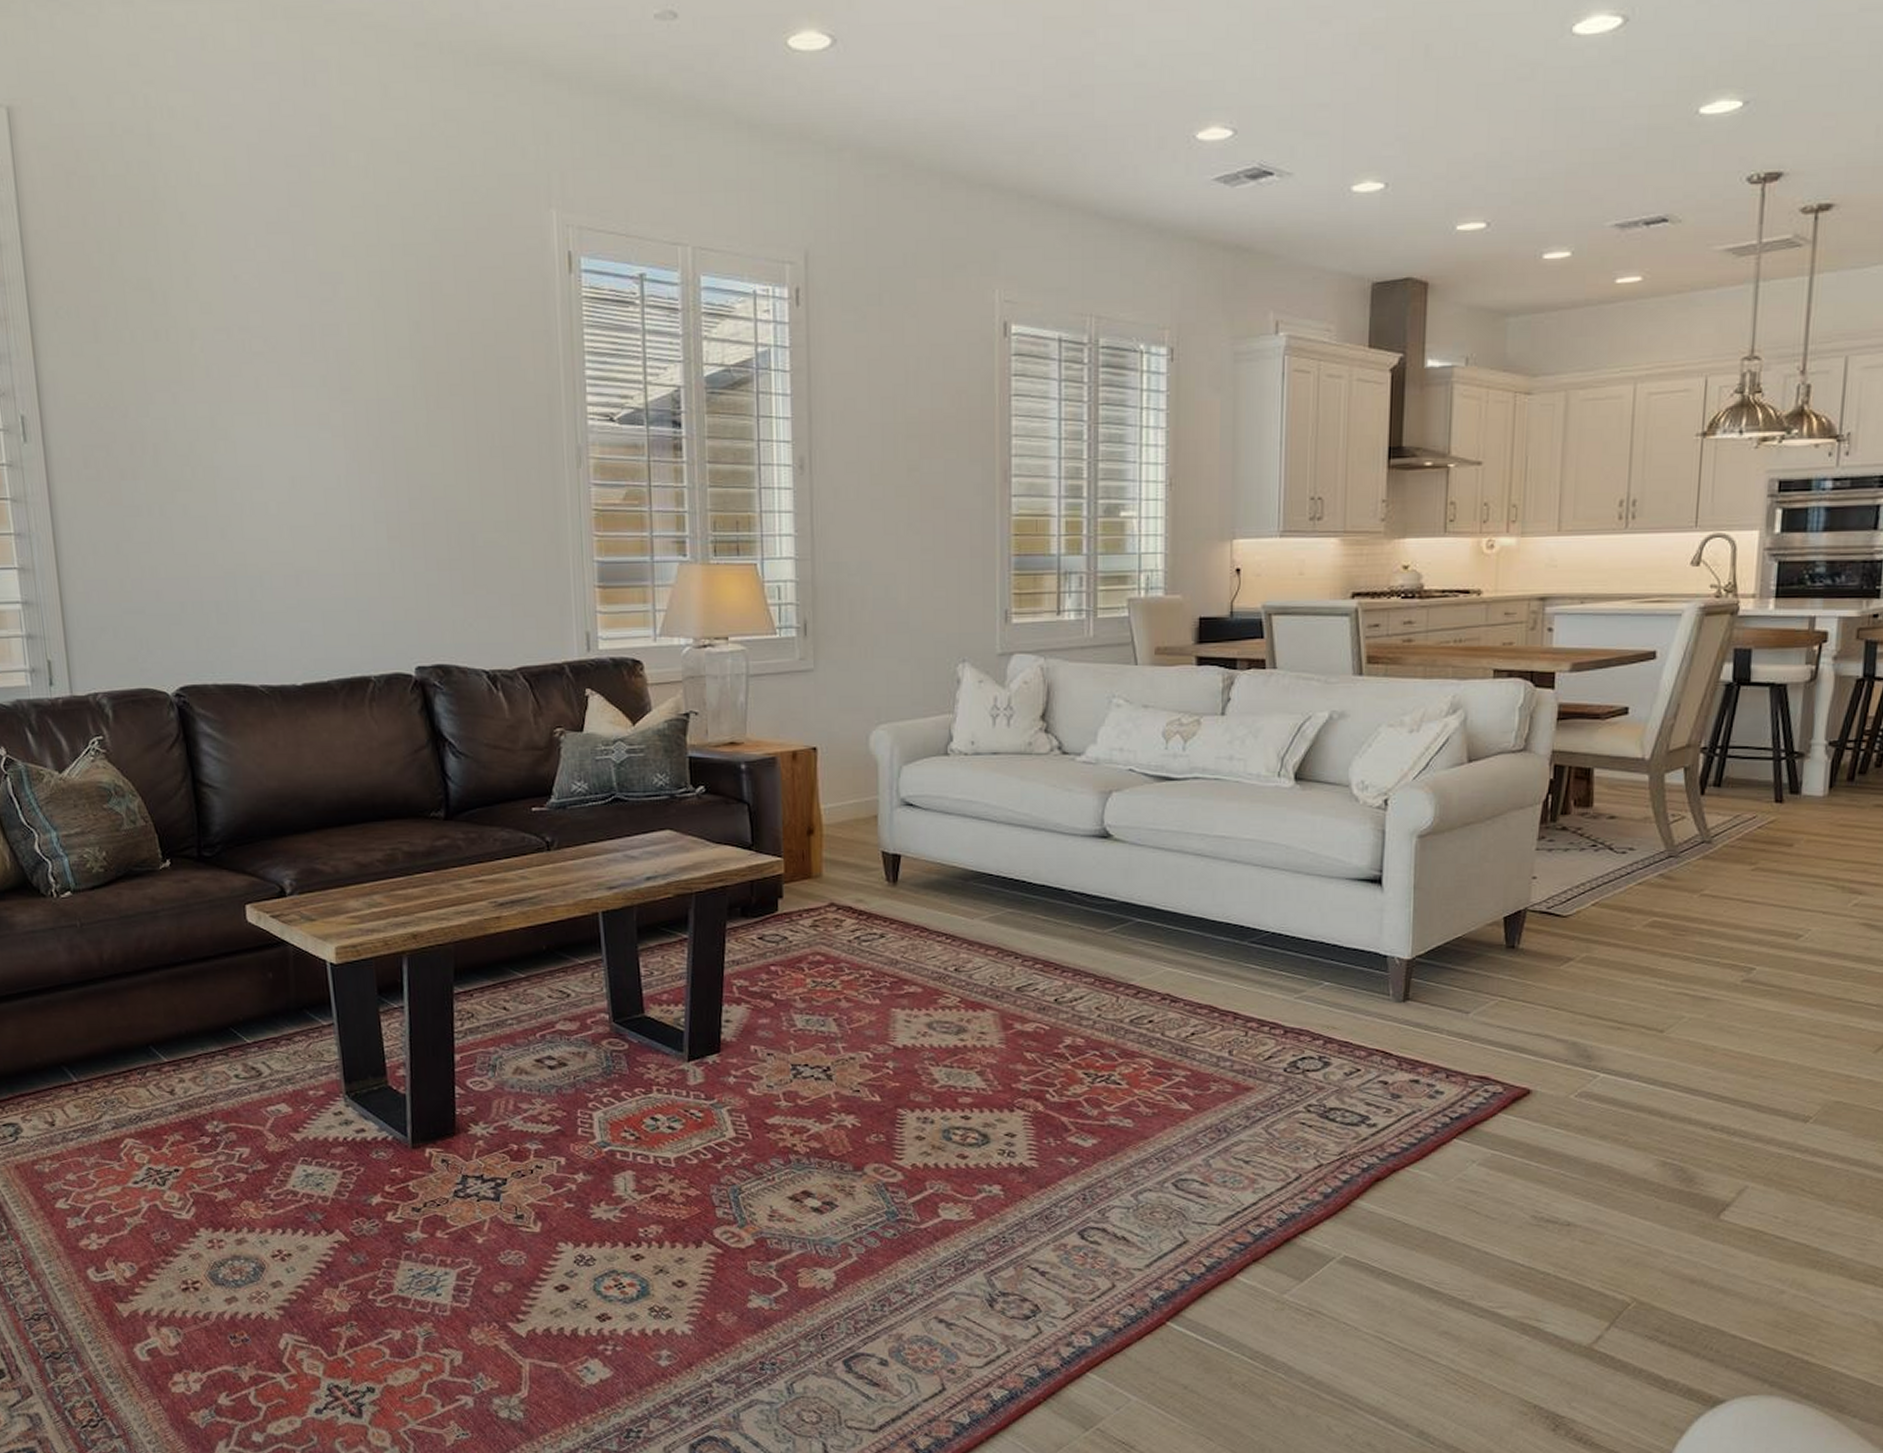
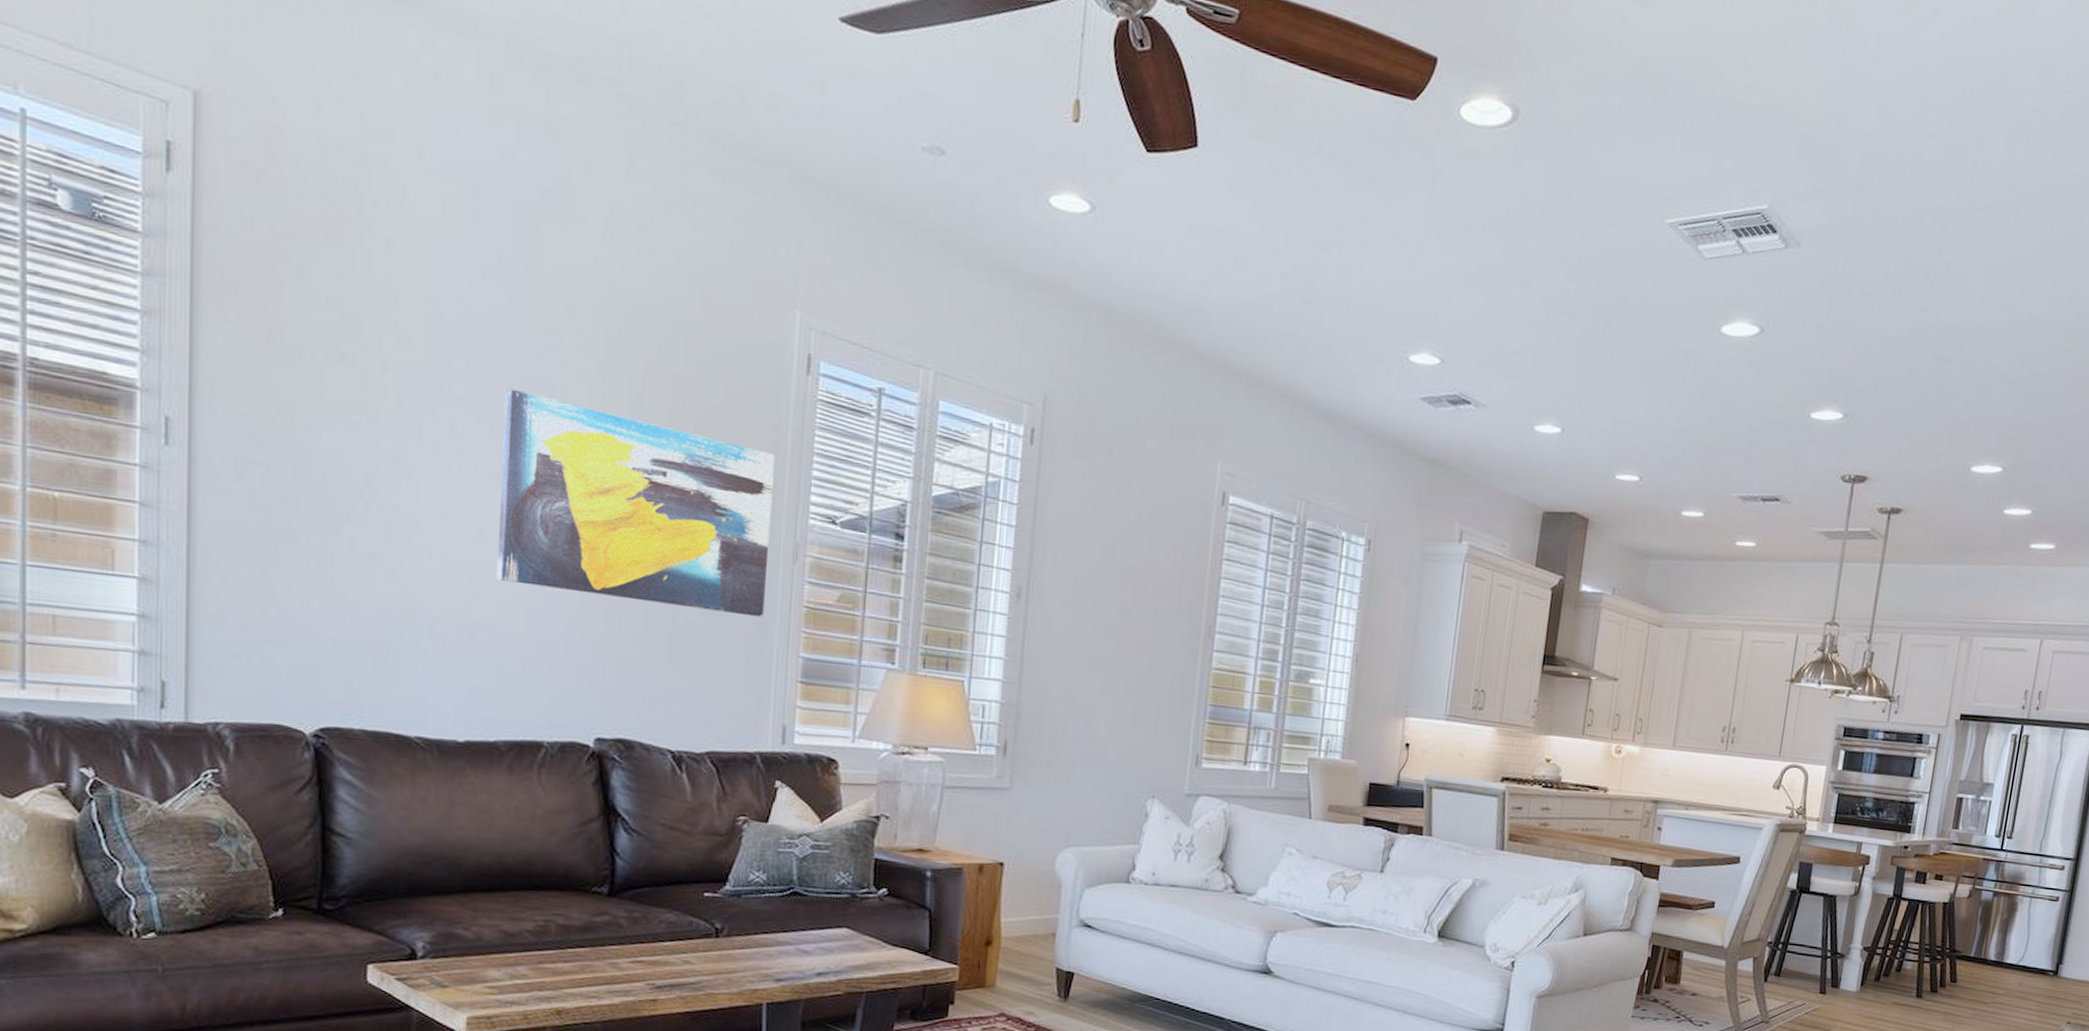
wall art: none [298,337,556,527] -> present [496,388,775,618]

